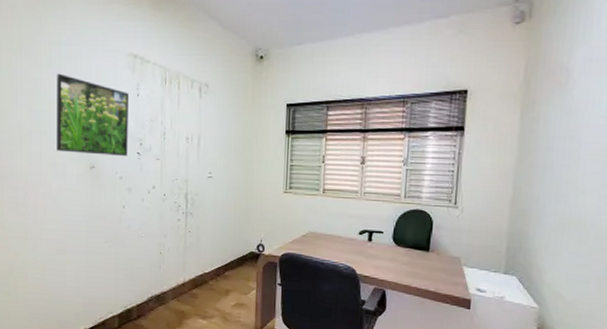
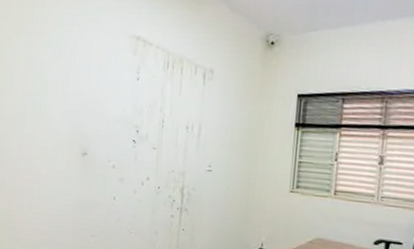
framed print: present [57,73,129,156] -> none [49,53,128,143]

